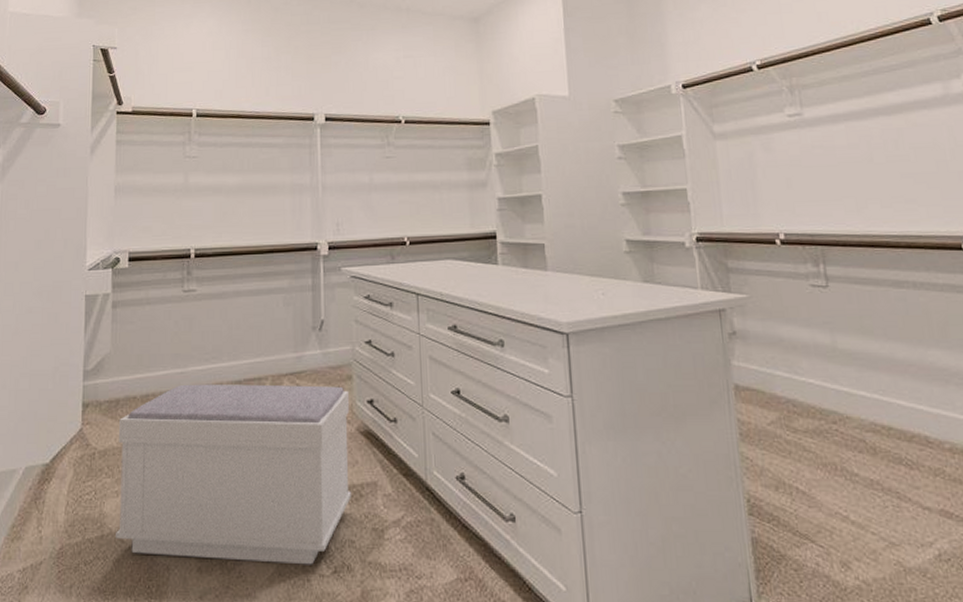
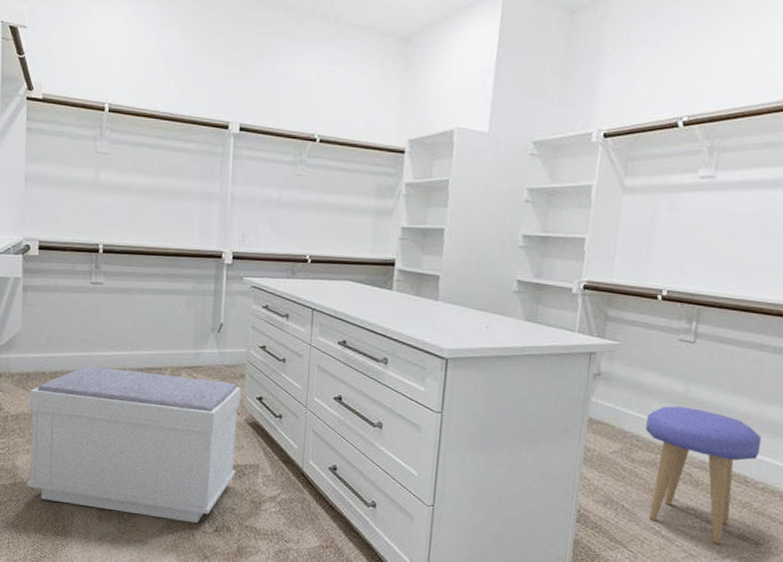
stool: none [798,361,935,526] -> present [646,406,762,545]

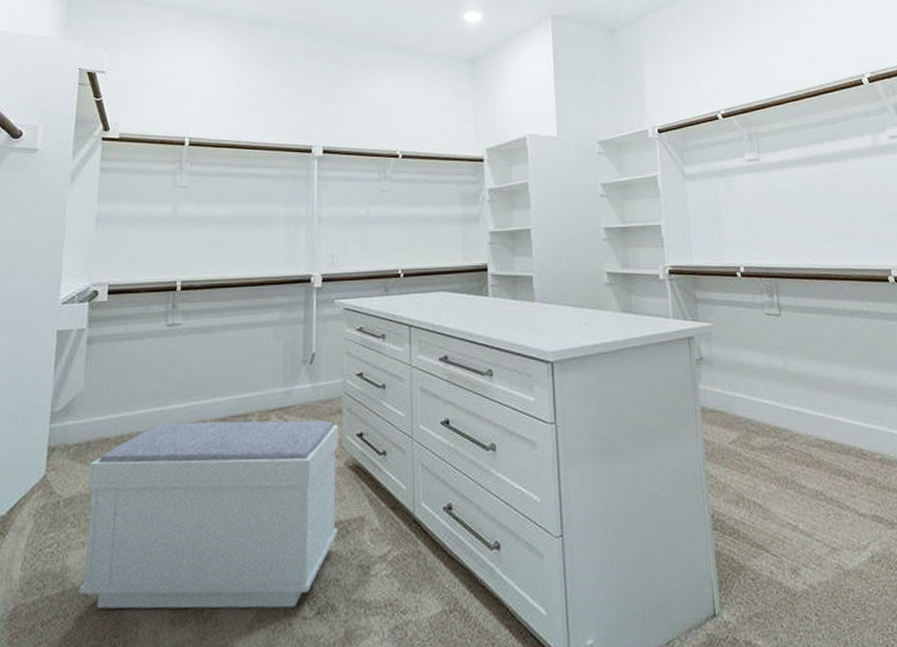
stool: present [646,406,762,545] -> none [755,382,867,532]

